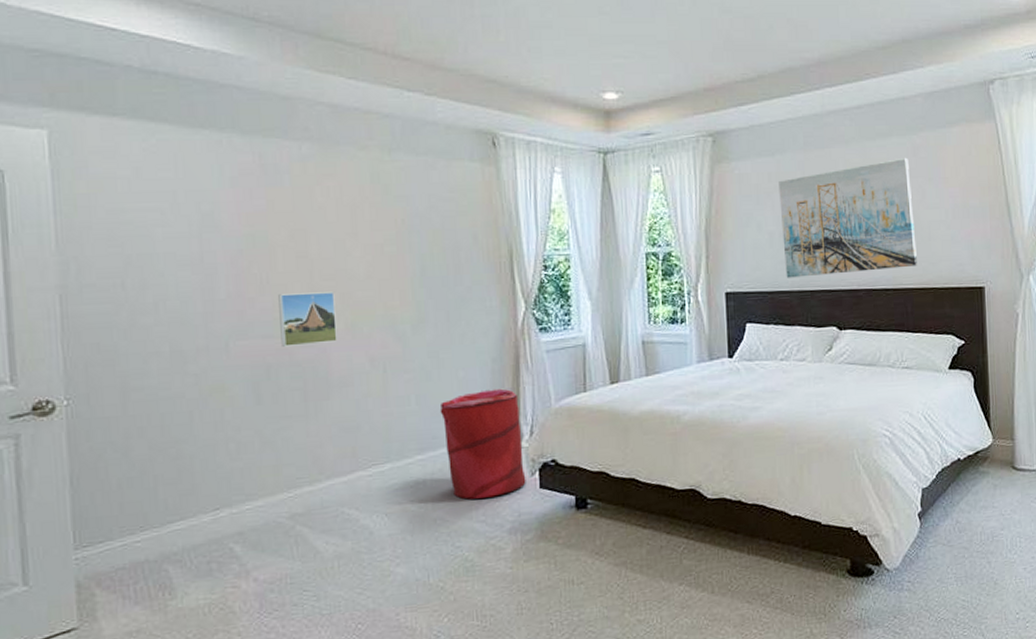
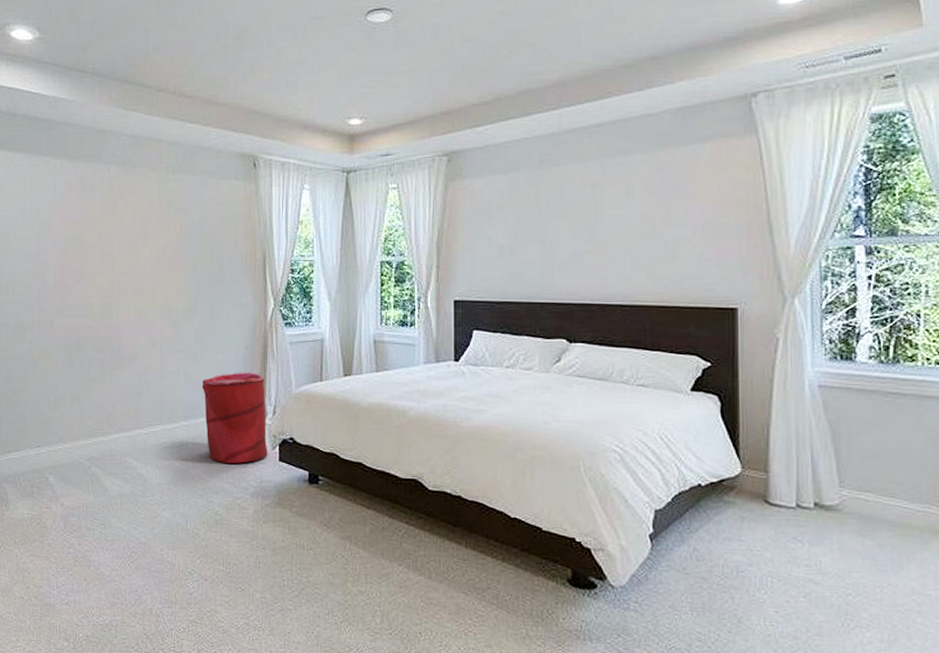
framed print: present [278,291,337,347] -> none [89,284,128,325]
wall art: present [779,157,917,278] -> none [511,174,658,290]

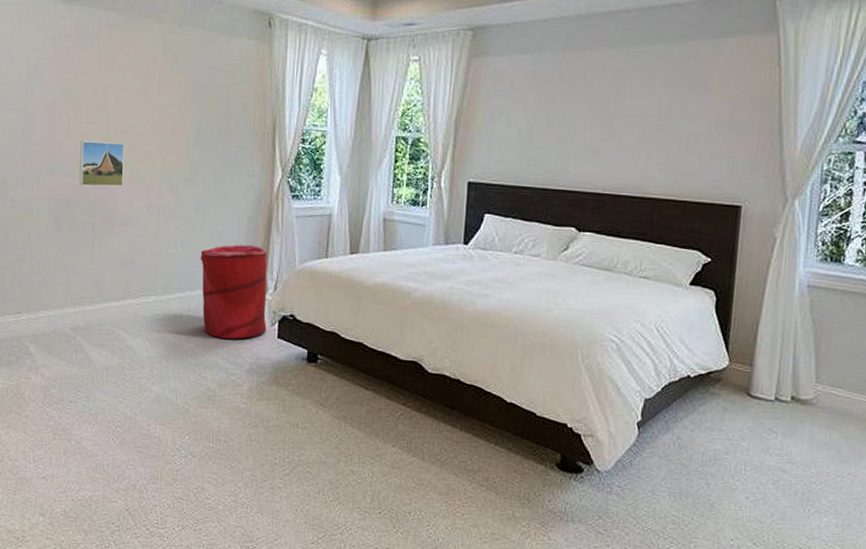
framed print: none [89,284,128,325] -> present [79,141,125,187]

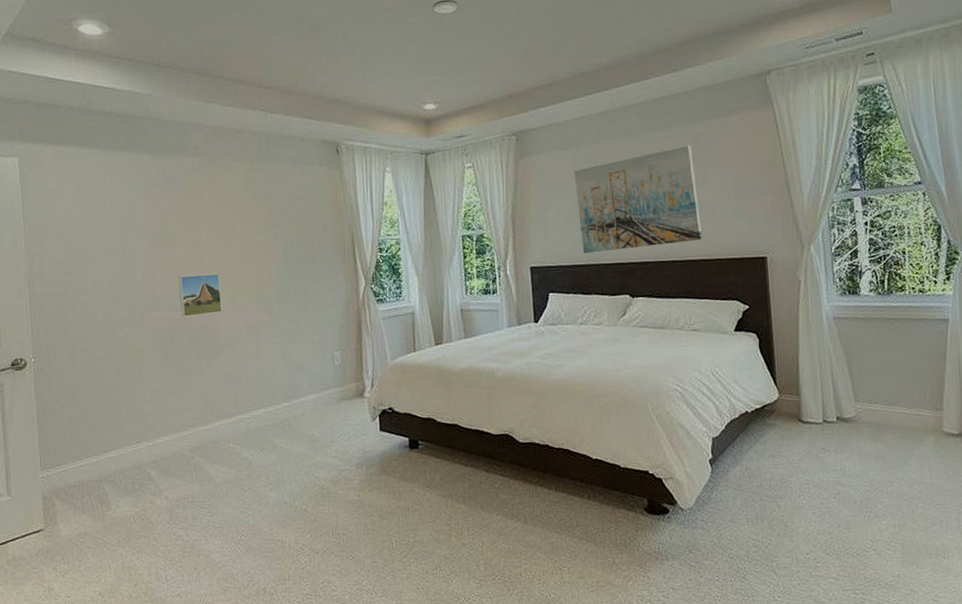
laundry hamper: present [200,244,268,339] -> none [300,349,369,439]
wall art: none [530,65,674,177] -> present [574,144,702,253]

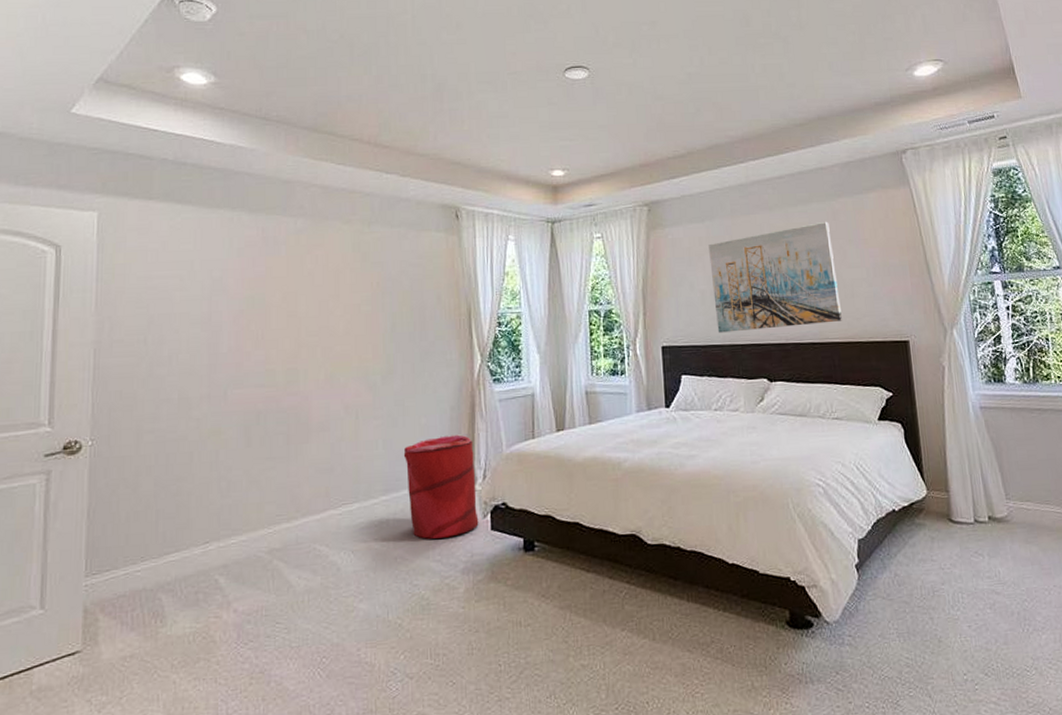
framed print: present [179,273,222,317] -> none [271,346,318,395]
laundry hamper: none [300,349,369,439] -> present [403,434,479,539]

